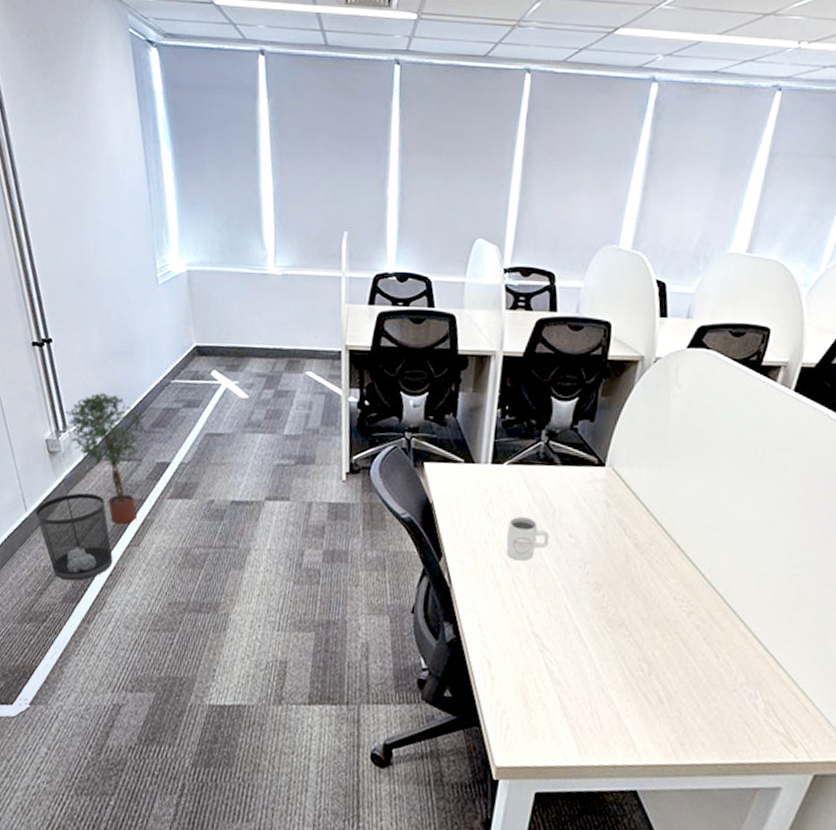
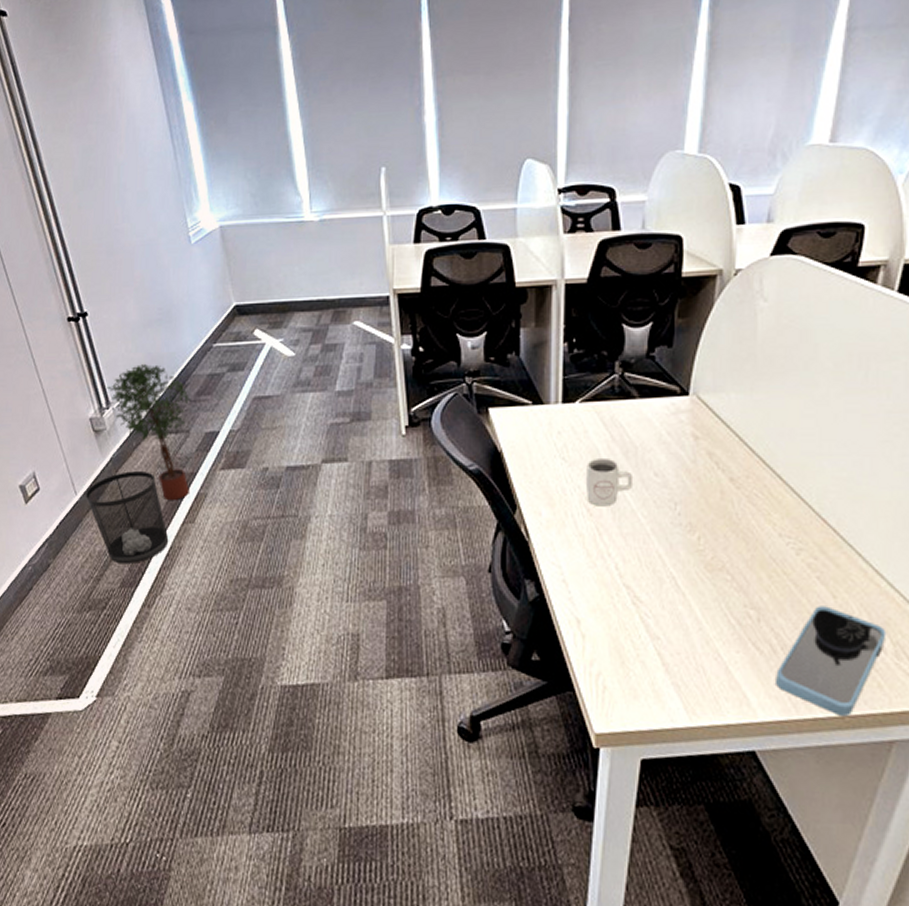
smartphone: none [660,664,760,765] -> present [776,606,887,717]

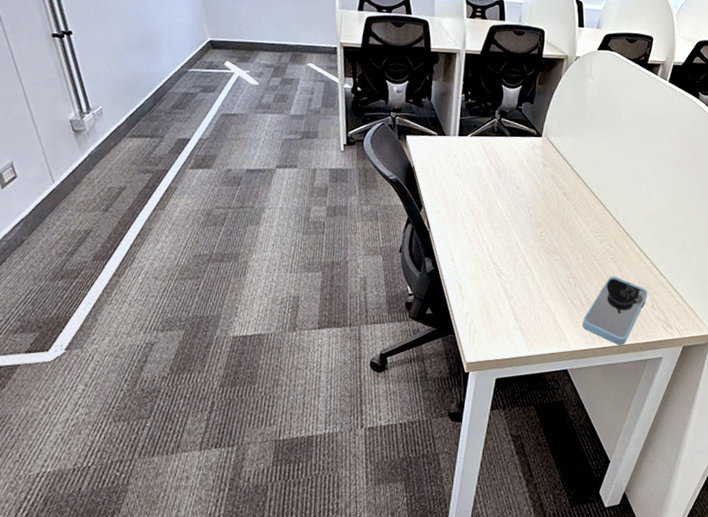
waste bin: present [85,471,169,565] -> none [62,166,141,242]
potted tree: present [107,364,191,500] -> none [88,79,166,191]
mug: present [586,457,634,507] -> none [471,175,503,209]

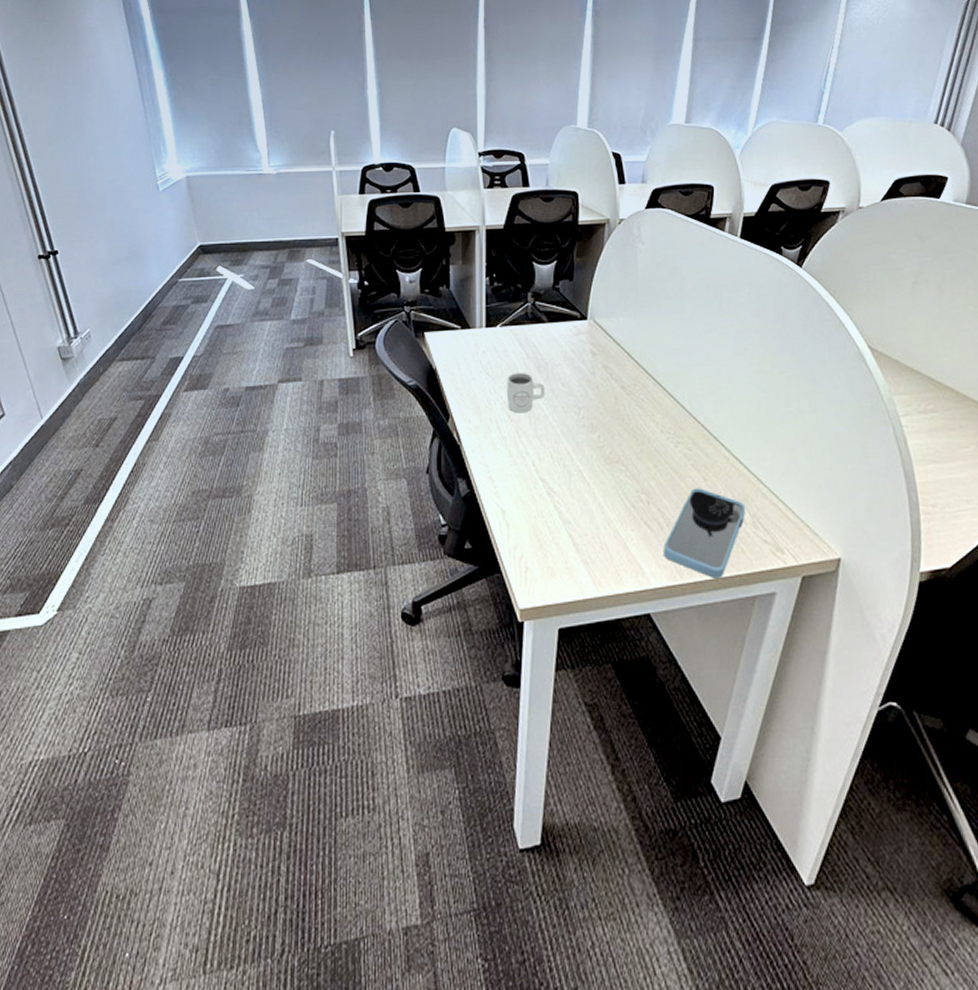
mug: none [471,175,503,209] -> present [507,372,546,413]

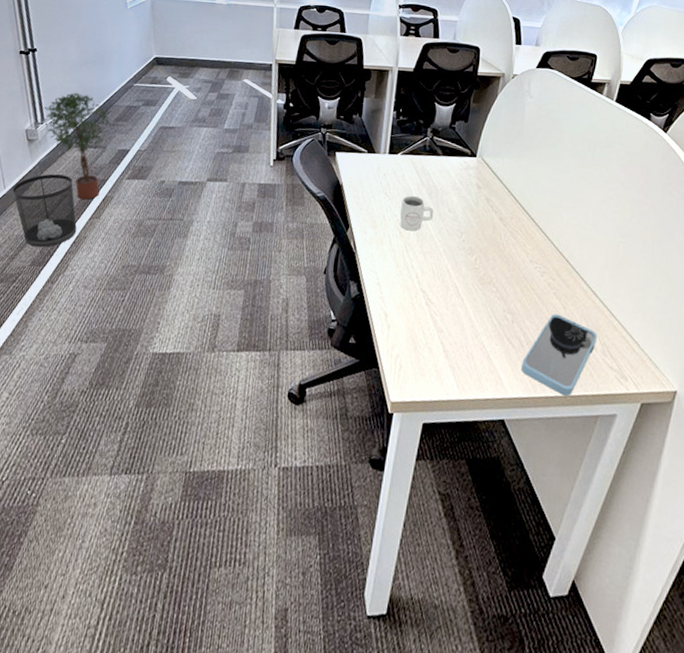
waste bin: none [51,395,134,482] -> present [12,174,77,248]
potted tree: none [75,297,157,420] -> present [43,93,110,200]

